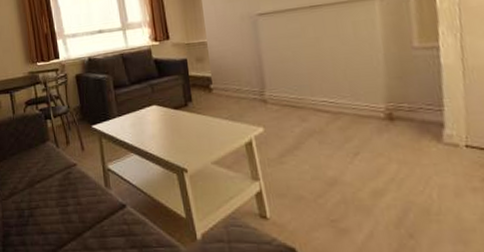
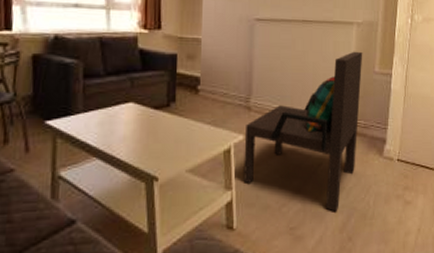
armchair: none [264,27,405,205] -> present [243,51,363,212]

